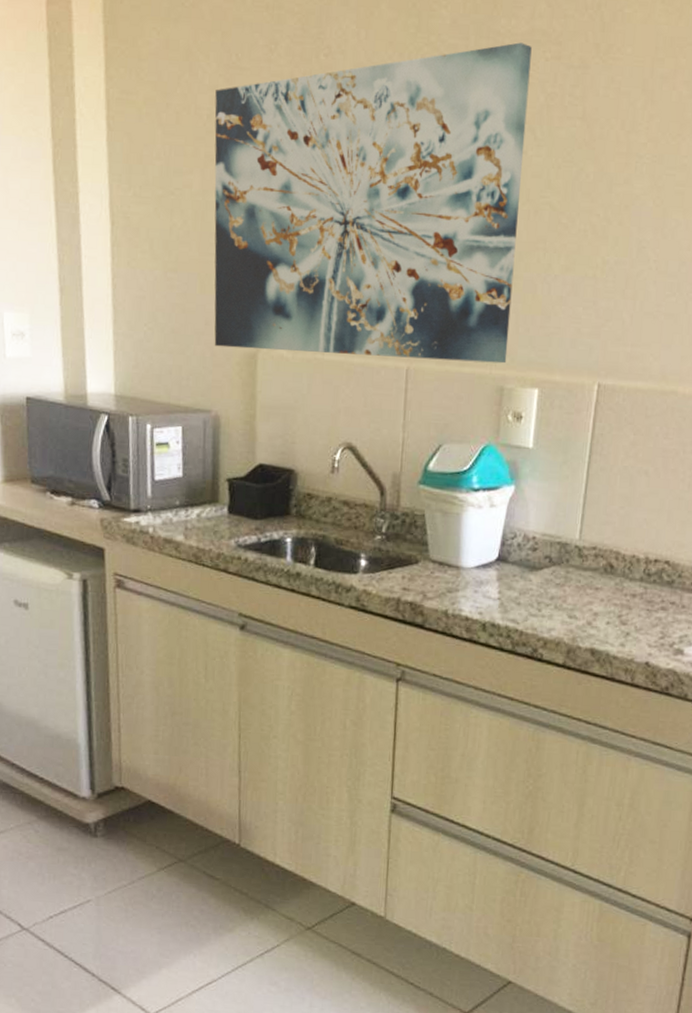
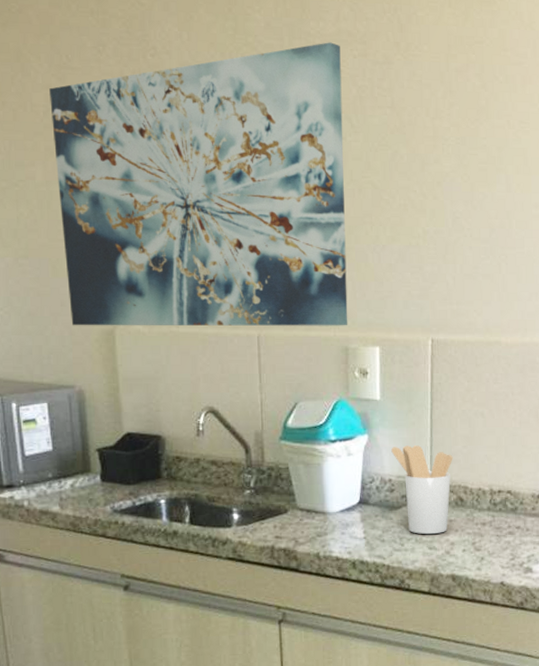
utensil holder: none [539,501,607,602] -> present [391,445,453,534]

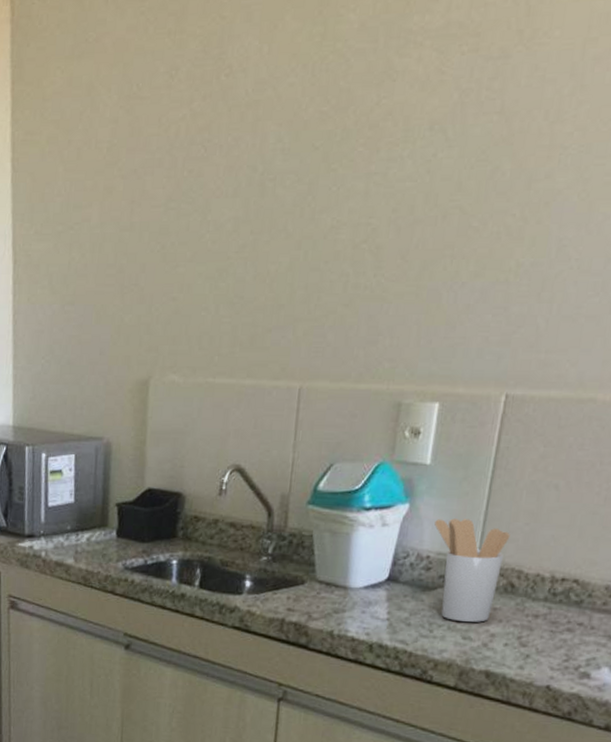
wall art: present [49,42,348,326] -> none [107,38,447,378]

